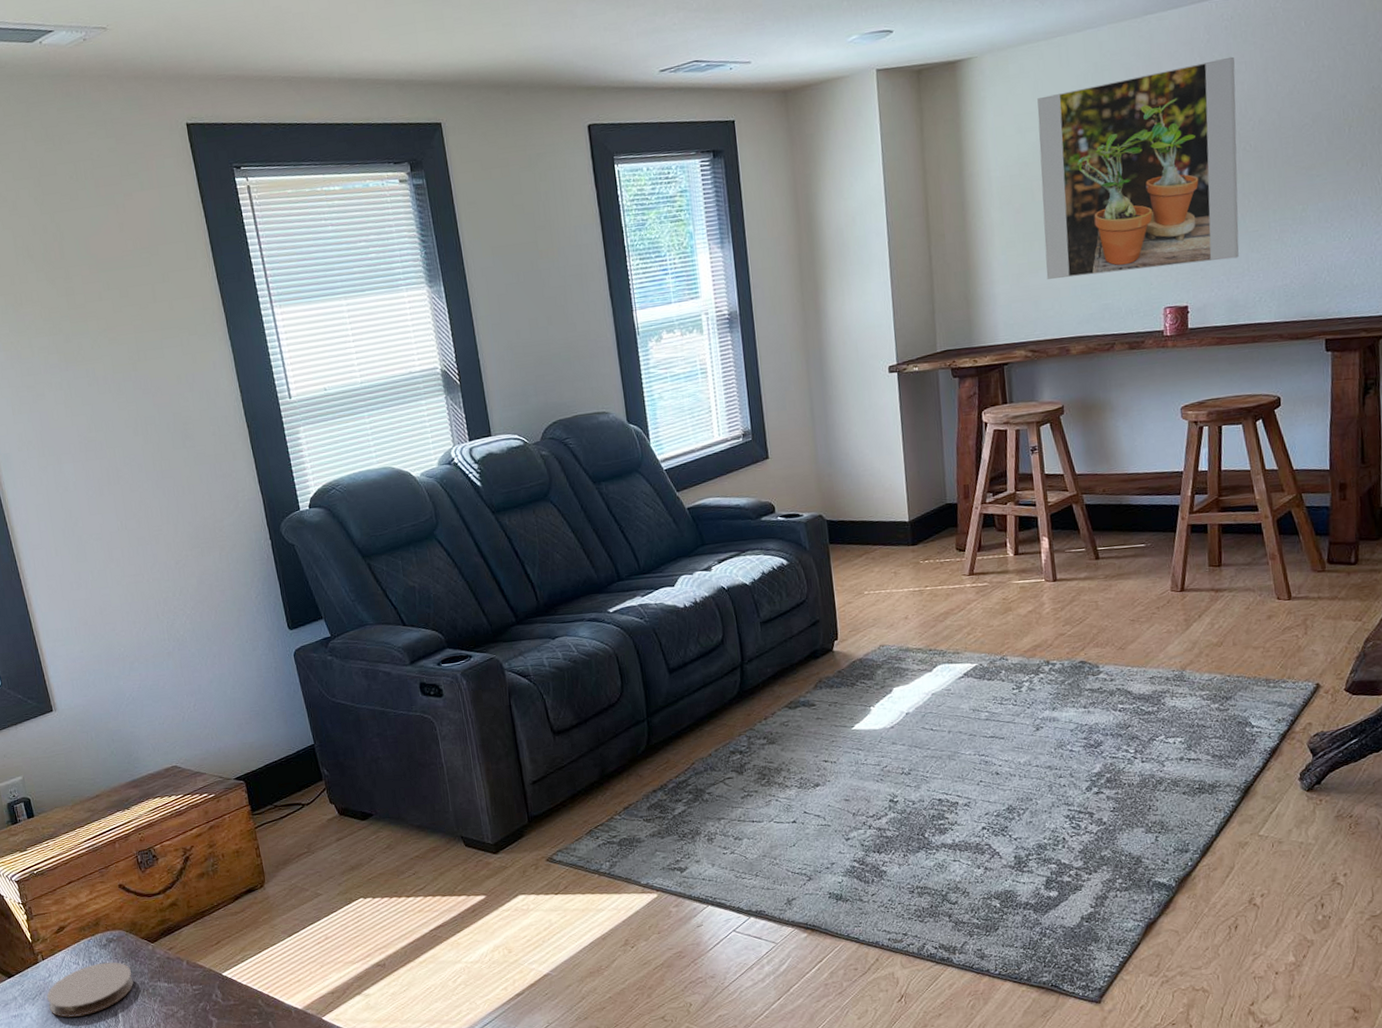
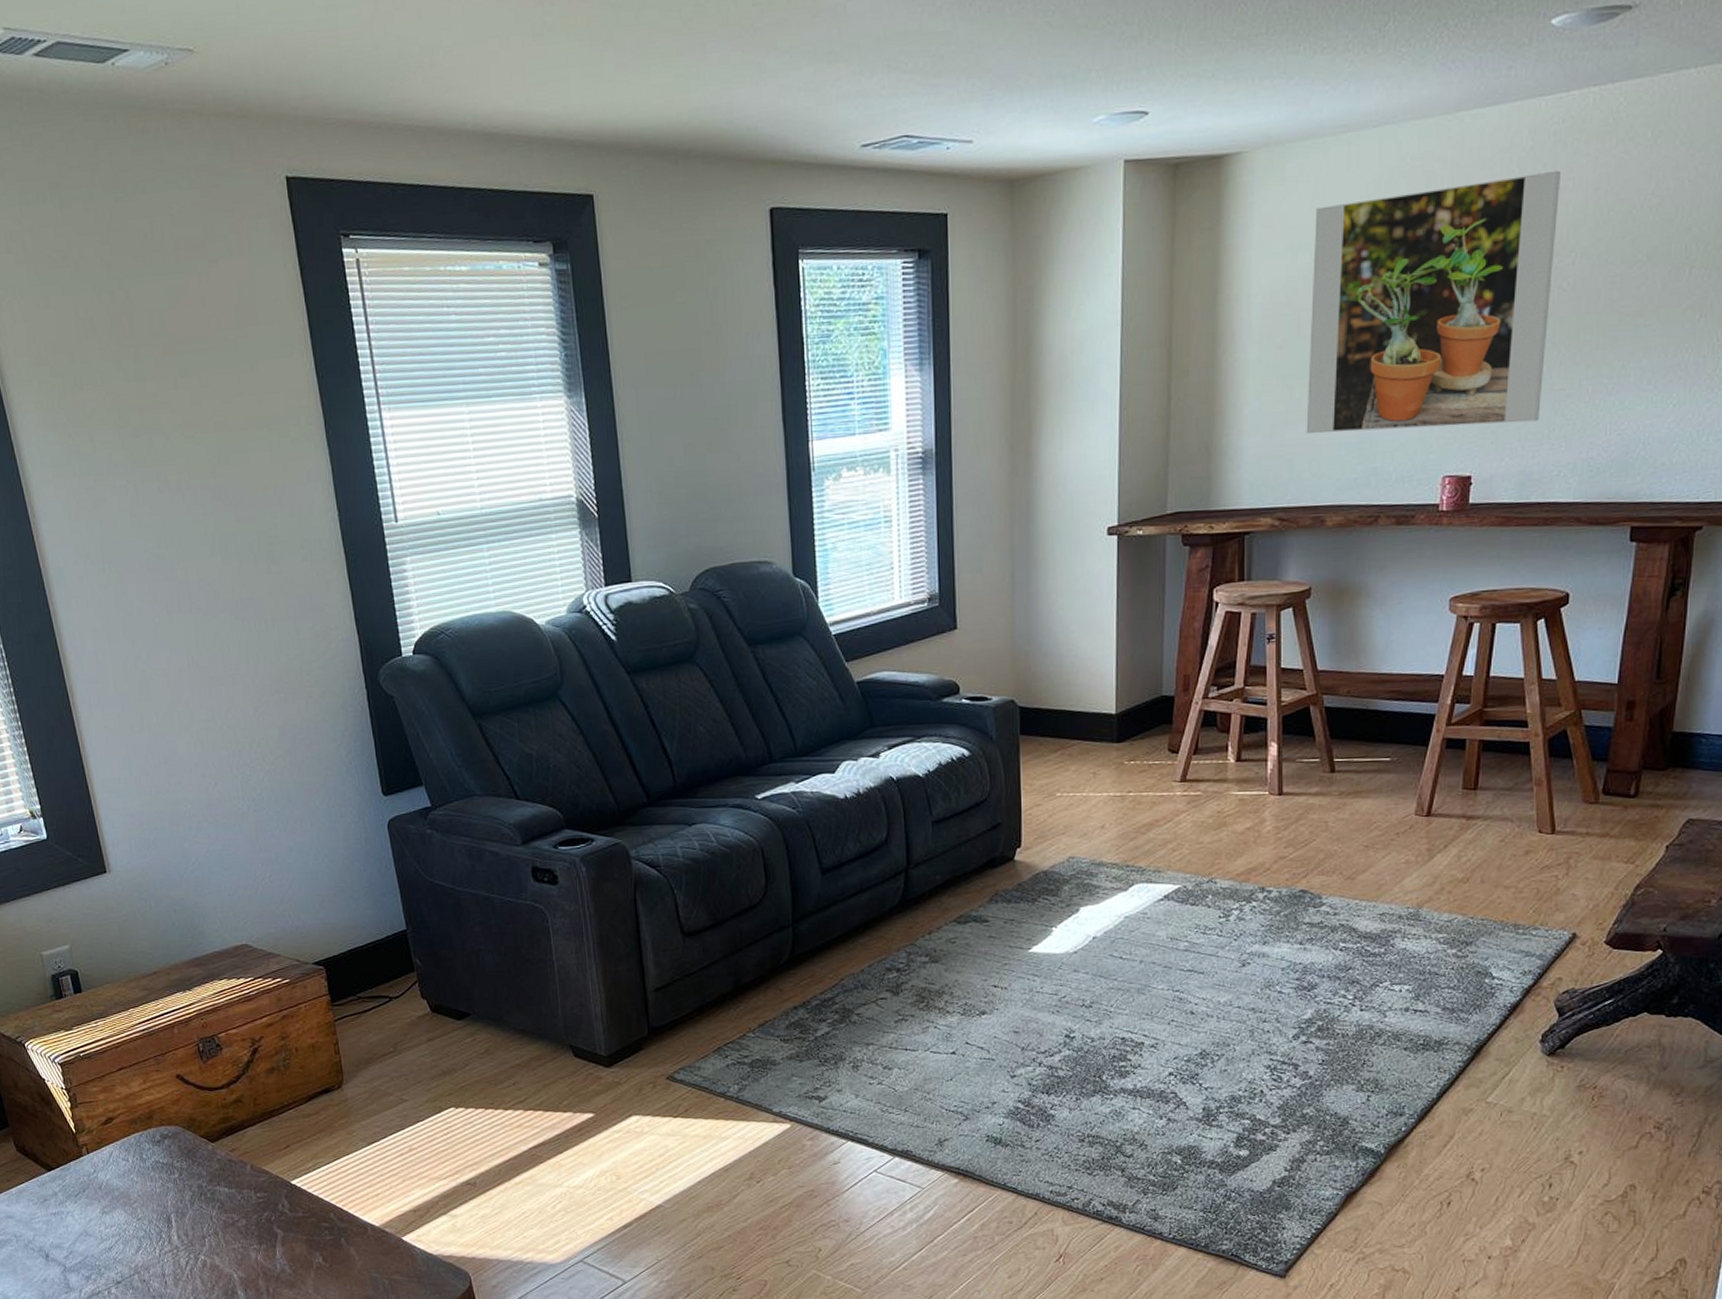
coaster: present [47,962,134,1018] -> none [91,1160,190,1219]

